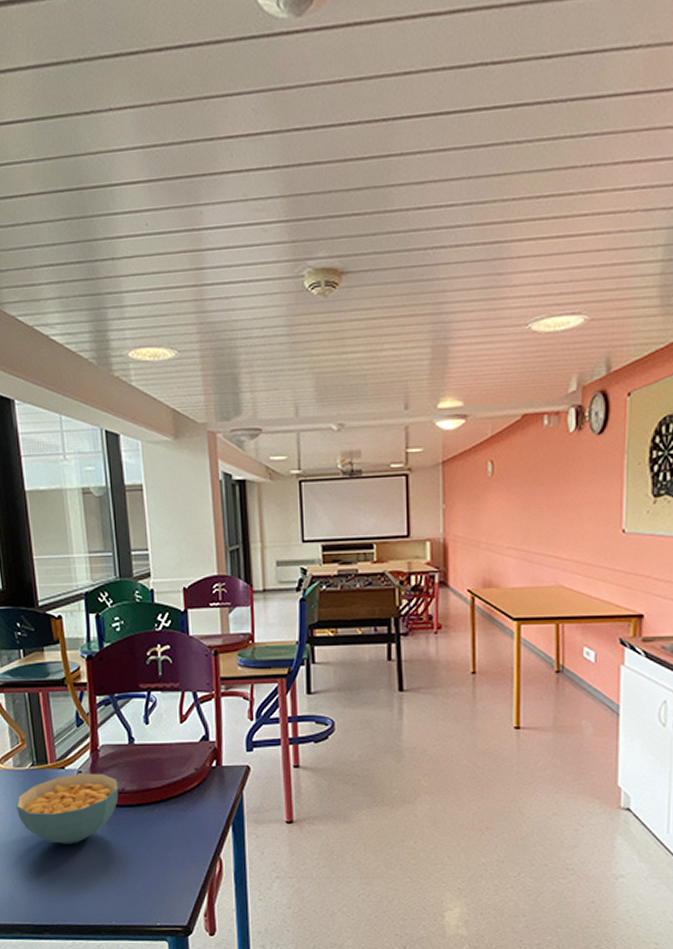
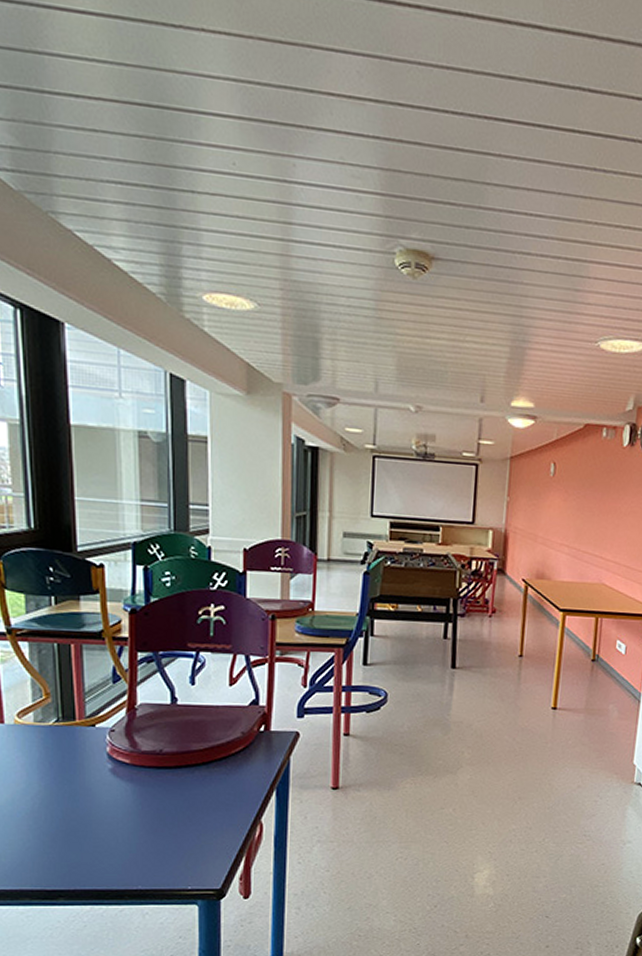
cereal bowl: present [16,773,119,844] -> none [34,732,155,806]

